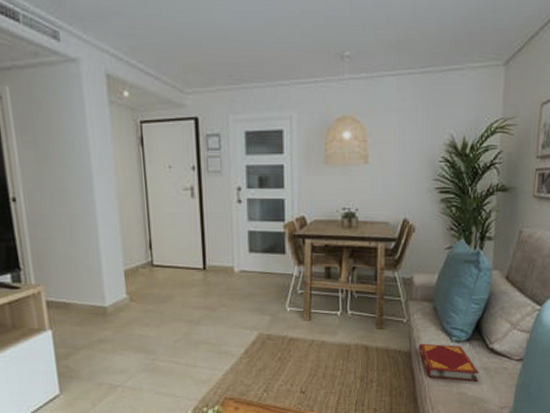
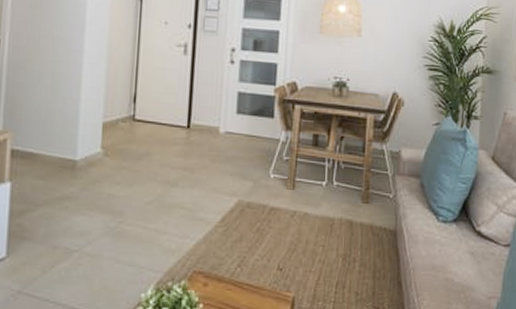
hardback book: present [418,343,479,382] -> none [404,221,466,267]

